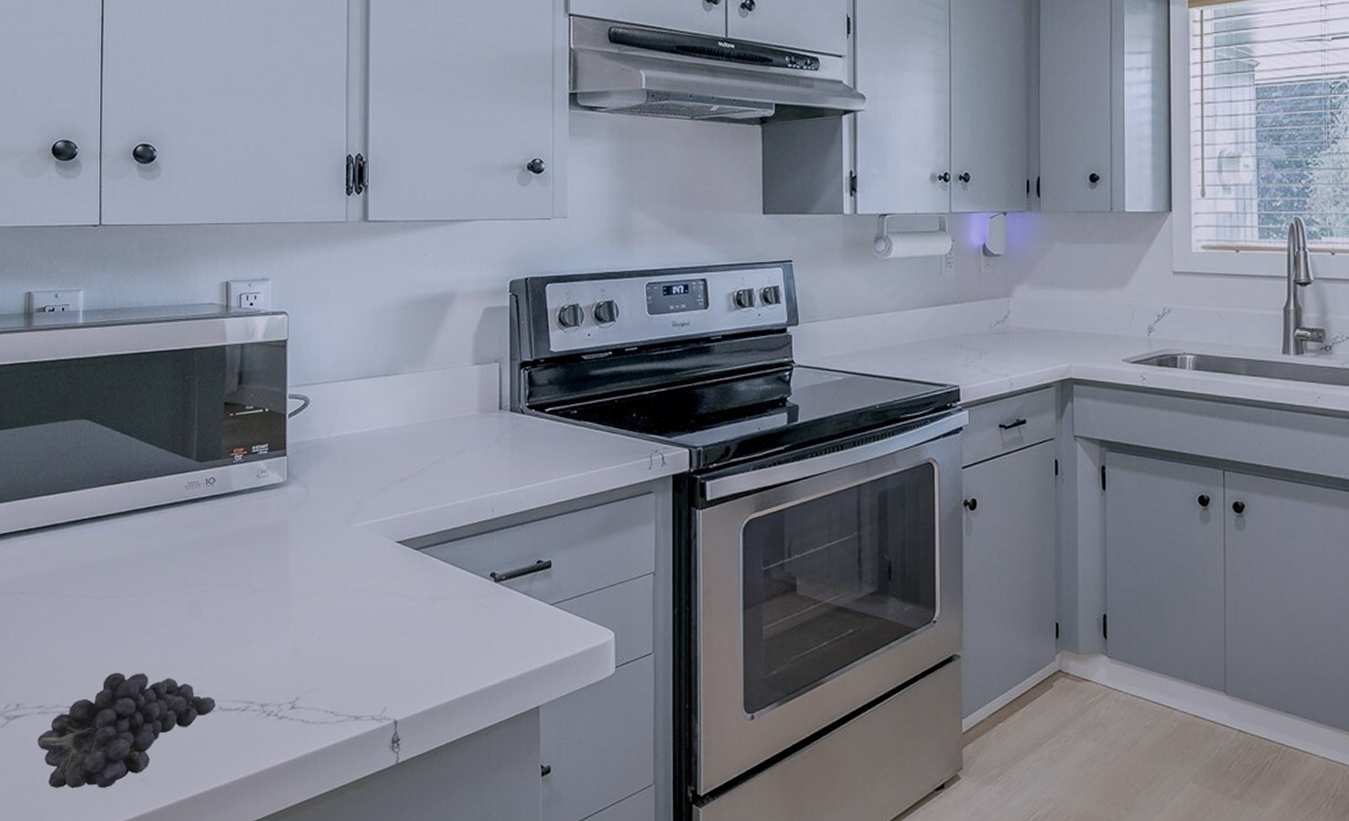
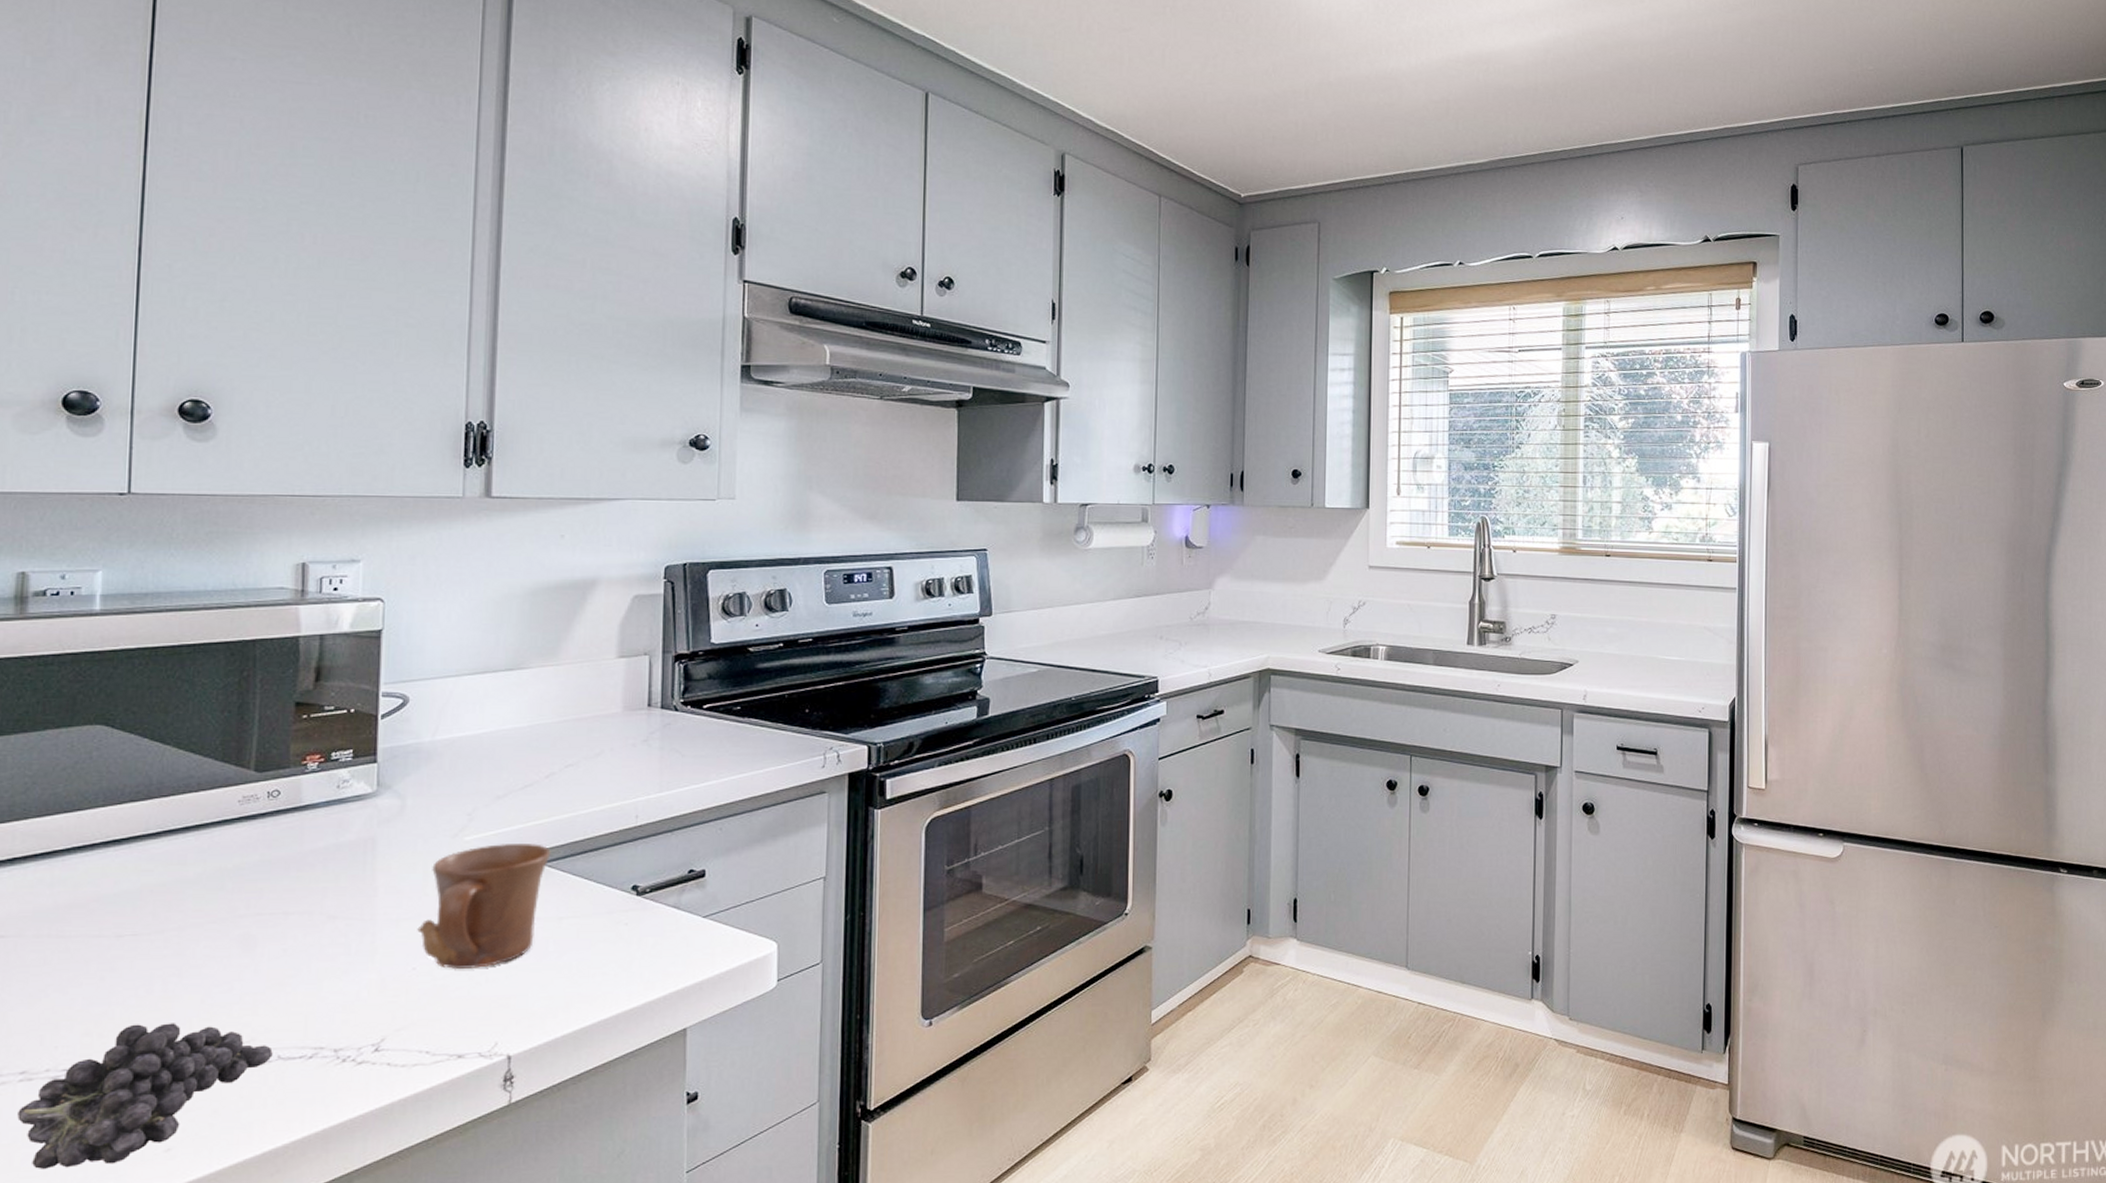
mug: none [321,531,424,641] -> present [417,844,551,970]

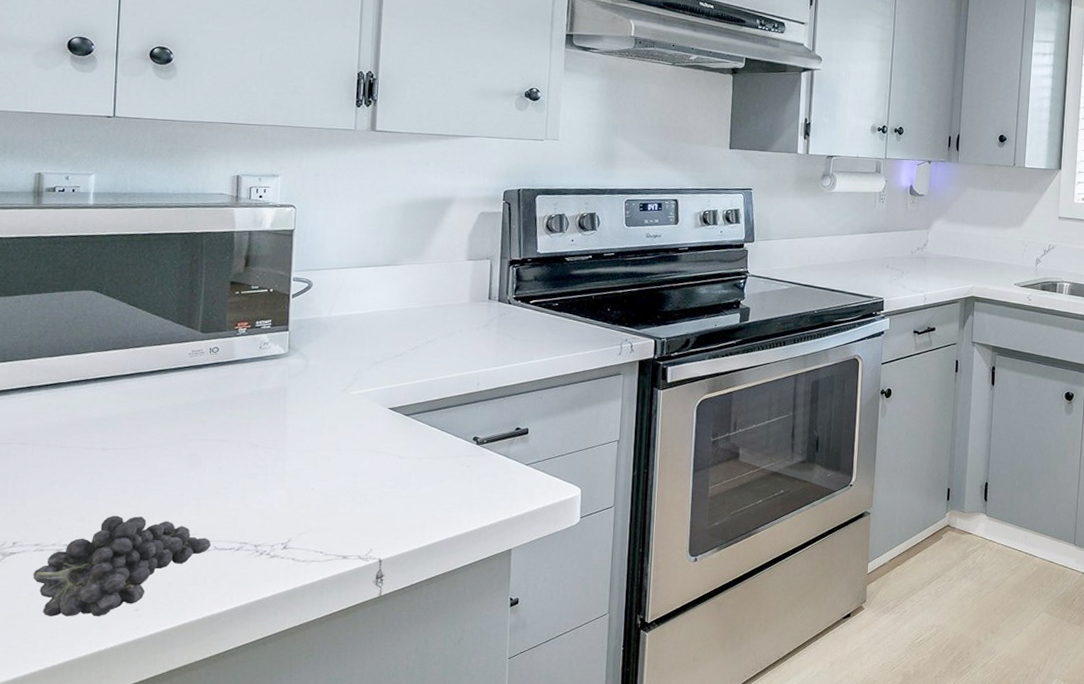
mug: present [417,844,551,970] -> none [315,398,414,492]

